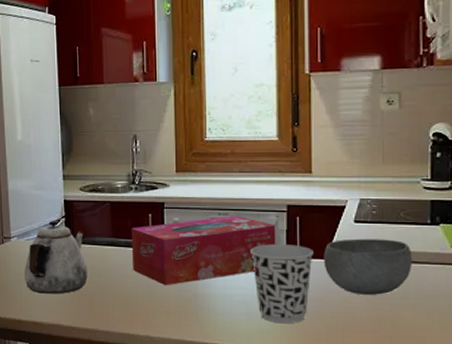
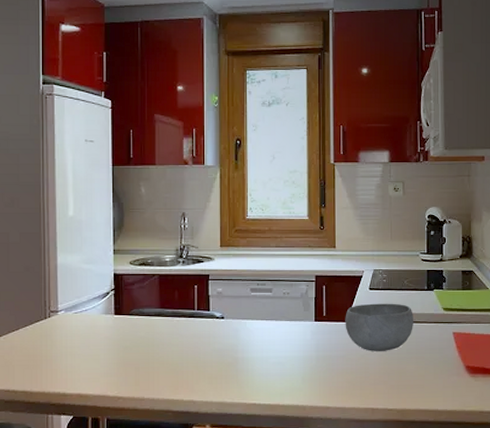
teapot: present [24,221,88,294] -> none [70,294,135,366]
tissue box: present [131,216,276,286] -> none [178,286,306,352]
cup: present [251,244,313,324] -> none [285,310,337,381]

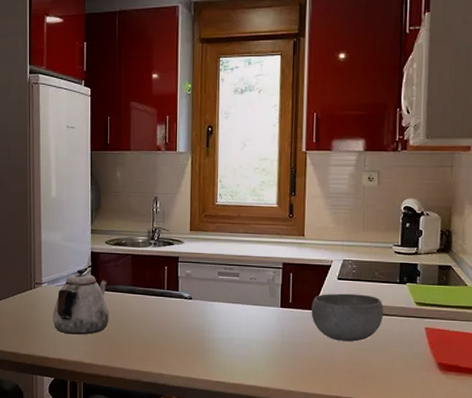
teapot: none [70,294,135,366] -> present [52,270,109,335]

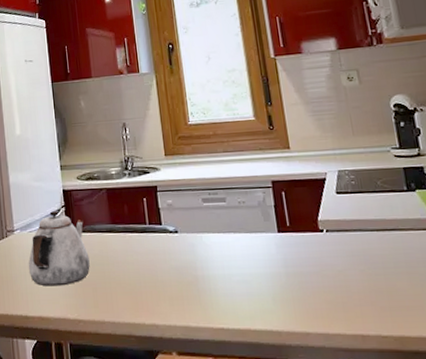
bowl: present [311,293,383,342] -> none [312,208,398,266]

